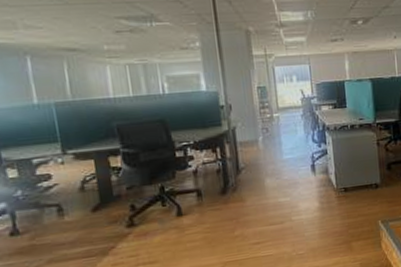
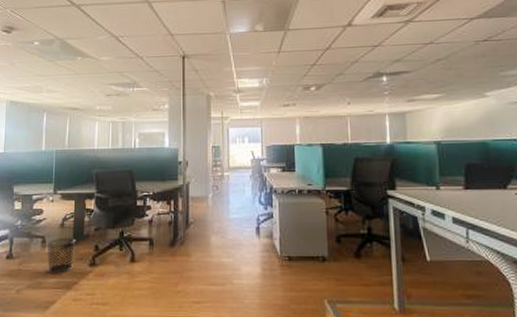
waste bin: none [65,200,106,243] -> present [47,237,76,274]

